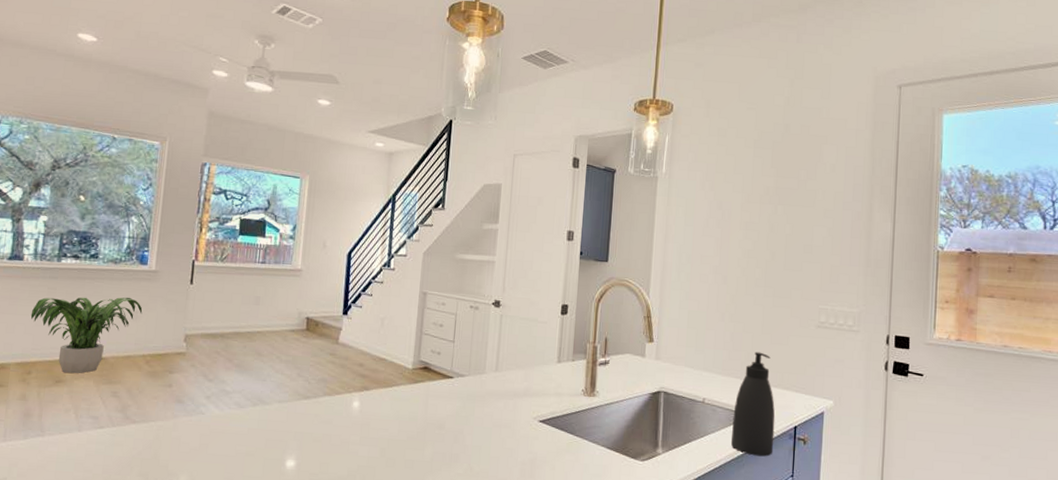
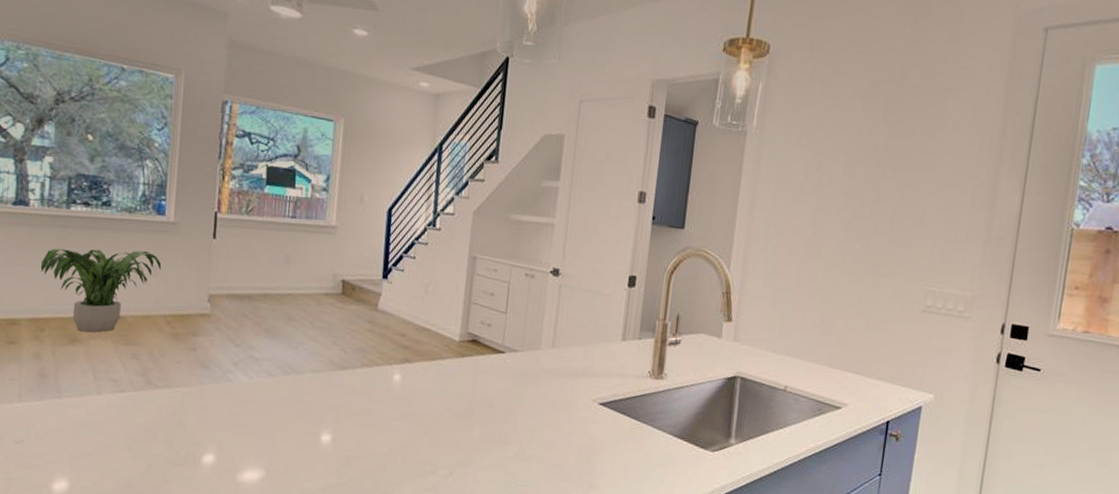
soap dispenser: present [731,351,775,457] -> none [813,336,866,453]

